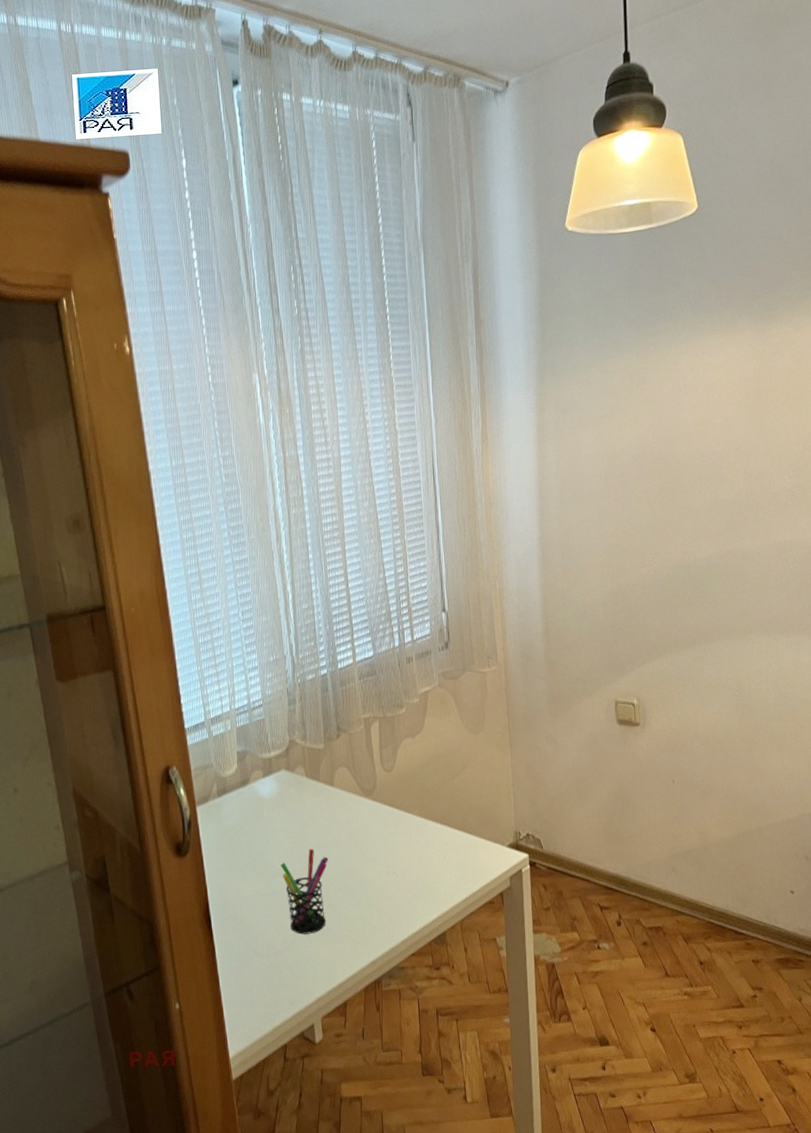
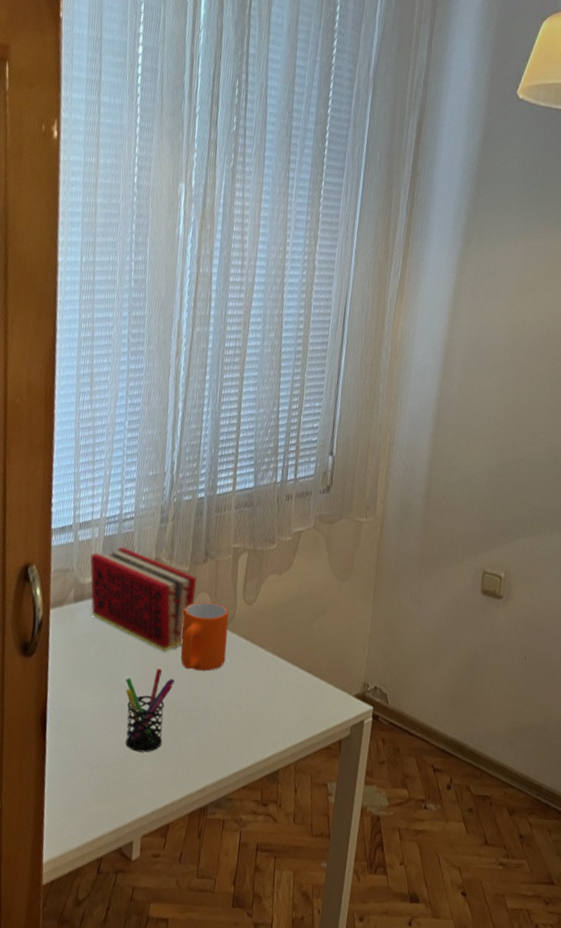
book: none [226,735,334,831] -> present [90,547,197,651]
mug: none [325,775,375,845] -> present [181,601,229,671]

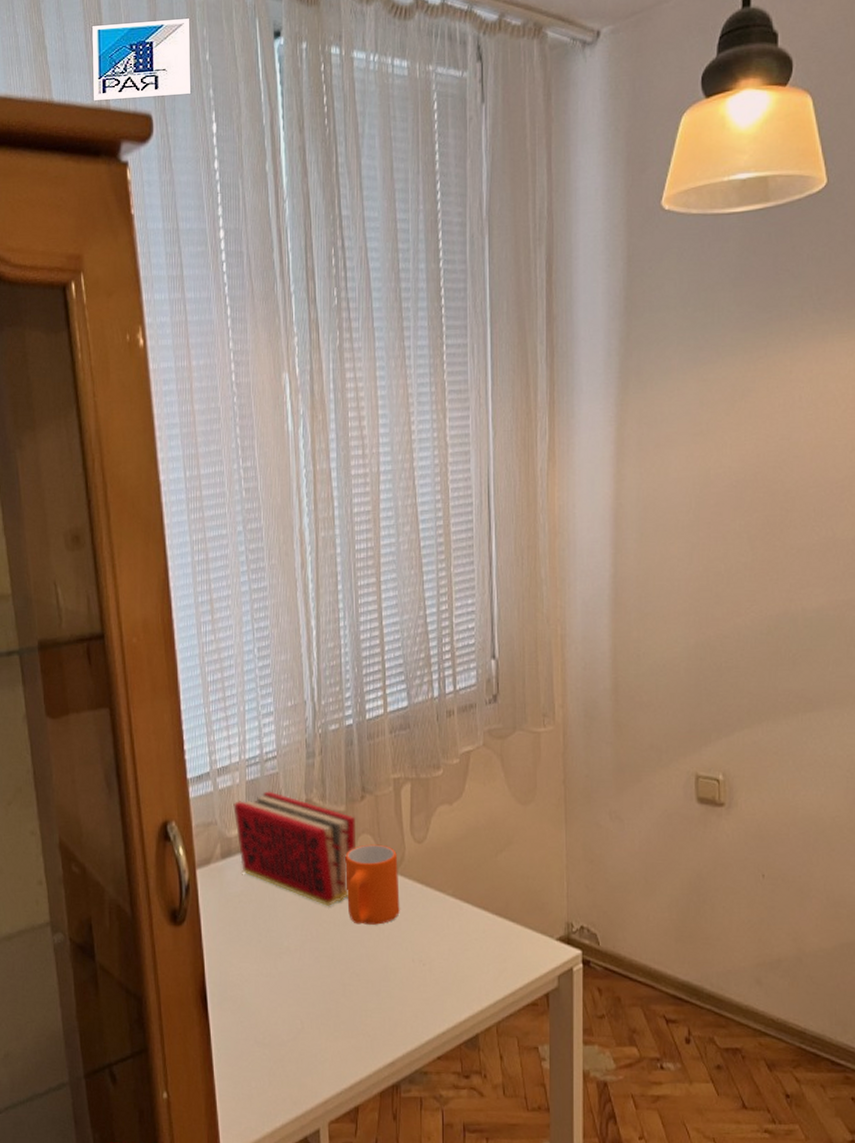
pen holder: present [125,668,175,752] -> none [289,926,345,1025]

